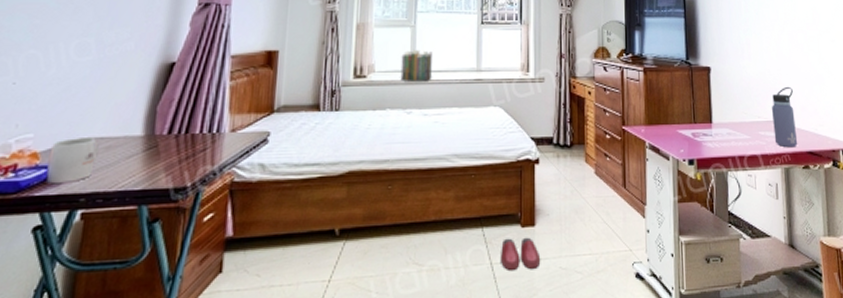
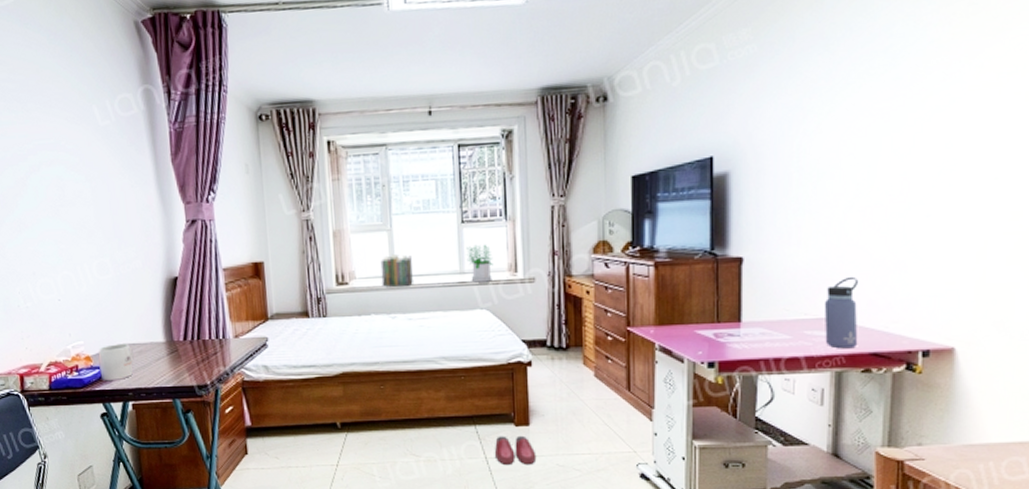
potted plant: none [484,44,508,80] -> present [466,244,493,283]

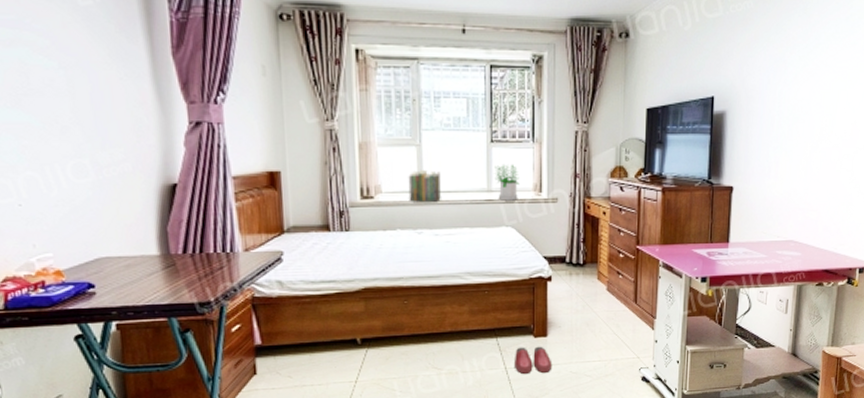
mug: present [98,344,134,382] -> none [72,257,119,299]
water bottle: present [824,276,858,349] -> none [791,206,817,266]

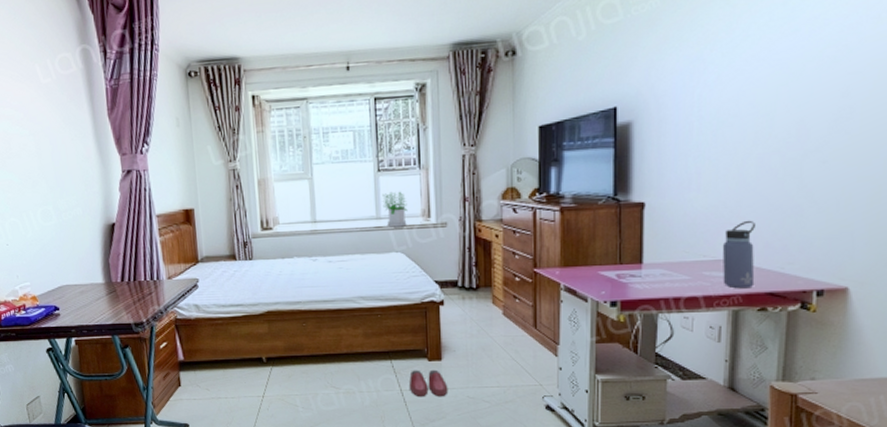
books: present [408,169,441,202] -> none [302,200,333,232]
water bottle: none [791,206,817,266] -> present [722,220,755,289]

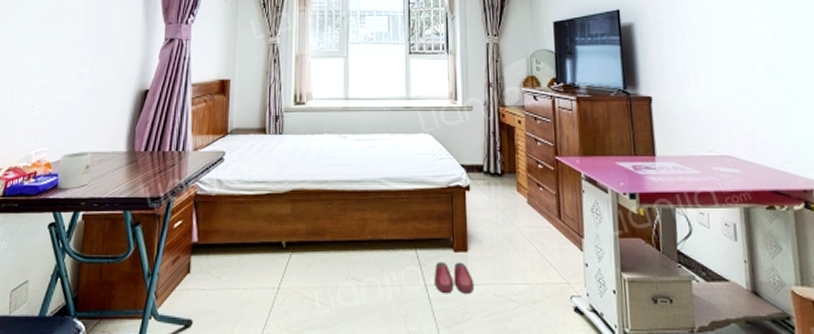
mug: none [43,285,76,319] -> present [56,152,94,190]
potted plant: present [382,191,408,227] -> none [412,73,436,108]
water bottle: present [722,220,755,289] -> none [725,118,760,186]

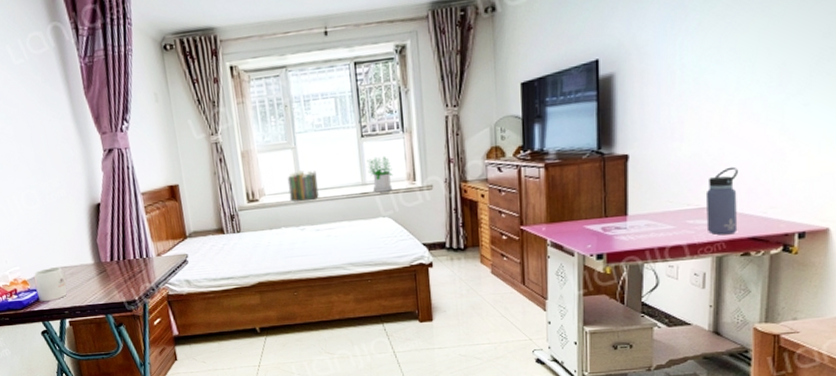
books: none [335,78,364,108] -> present [287,169,319,201]
potted plant: none [412,73,436,108] -> present [367,156,393,193]
slippers: present [435,261,474,293] -> none [402,330,440,357]
water bottle: none [725,118,760,186] -> present [705,166,738,235]

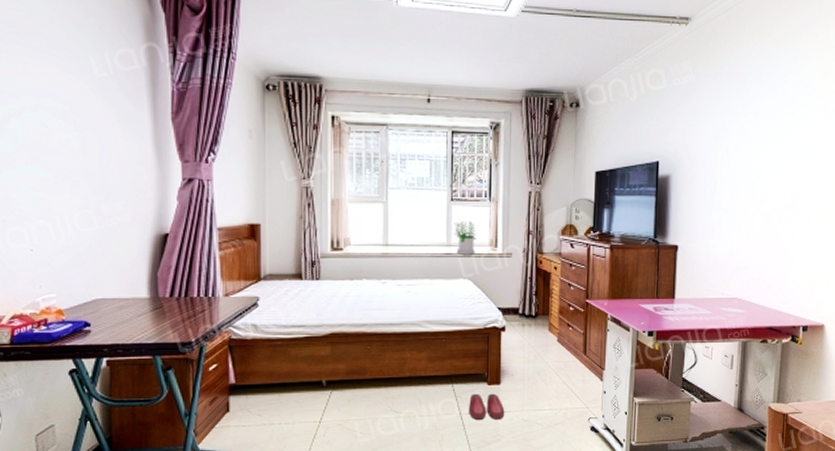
mug: present [34,267,67,302] -> none [72,298,113,337]
books: present [287,169,319,201] -> none [375,224,404,254]
slippers: none [402,330,440,357] -> present [469,393,505,420]
water bottle: present [705,166,738,235] -> none [735,265,760,323]

